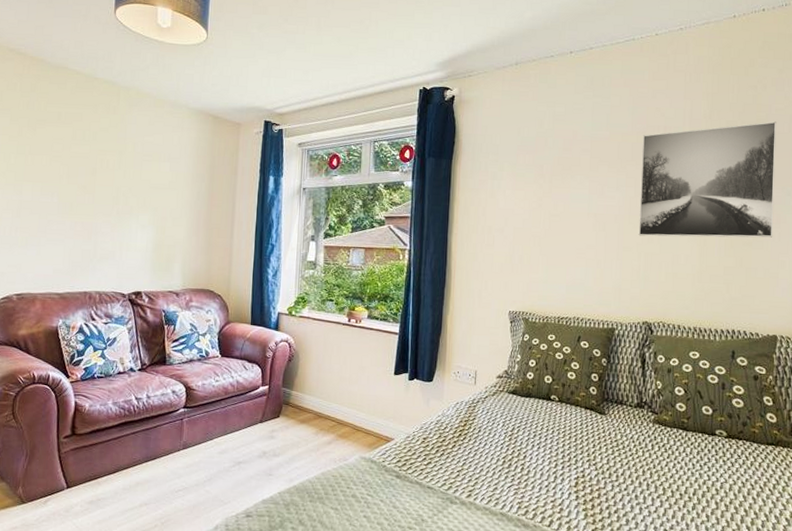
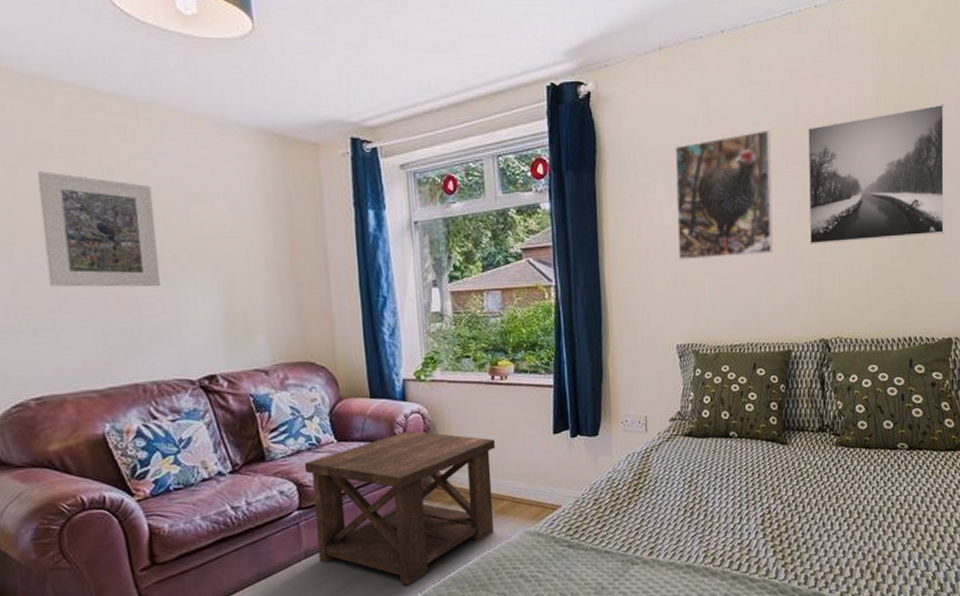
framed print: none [41,131,120,221] -> present [37,171,161,287]
side table: none [193,355,345,487] -> present [304,430,495,586]
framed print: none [517,134,608,240] -> present [675,129,773,260]

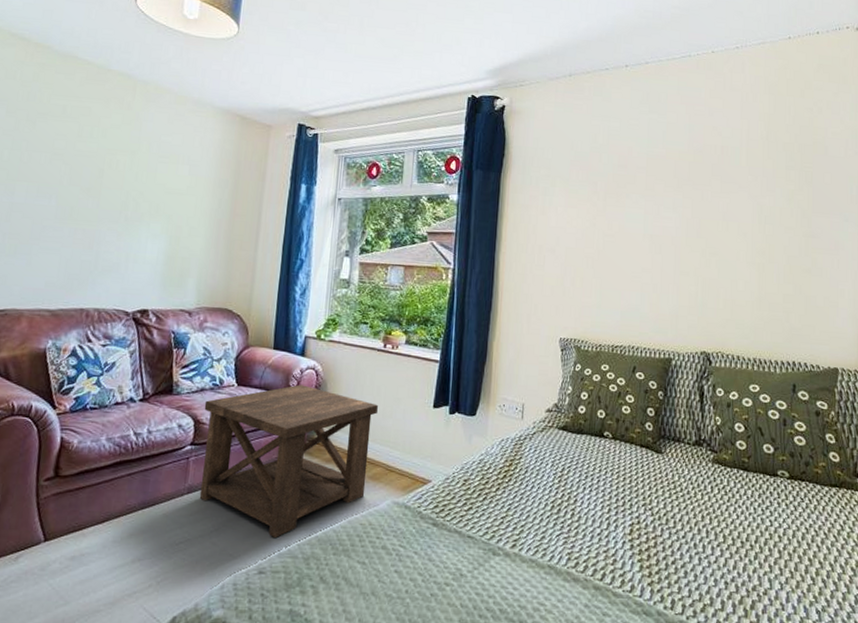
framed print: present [37,171,161,287] -> none [36,126,133,229]
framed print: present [675,129,773,260] -> none [570,152,664,263]
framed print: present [807,104,945,245] -> none [696,145,833,265]

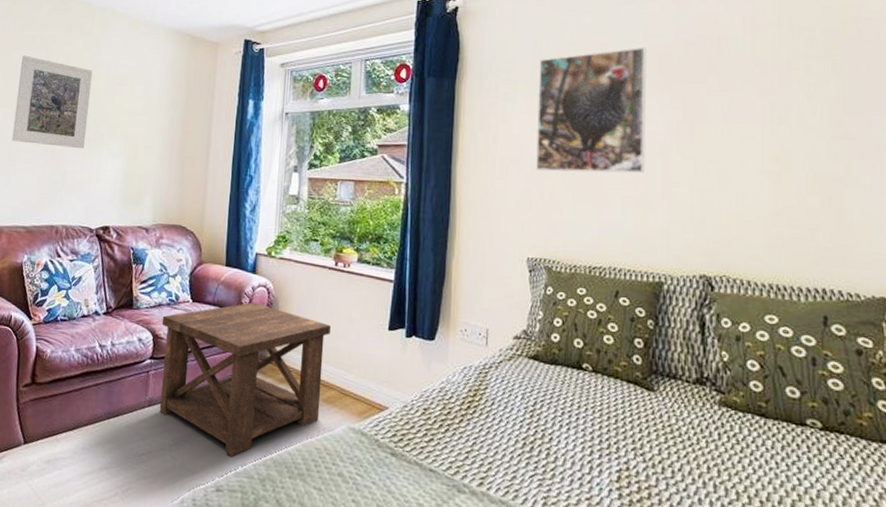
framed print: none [36,126,133,229] -> present [12,55,93,149]
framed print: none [570,152,664,263] -> present [536,46,646,173]

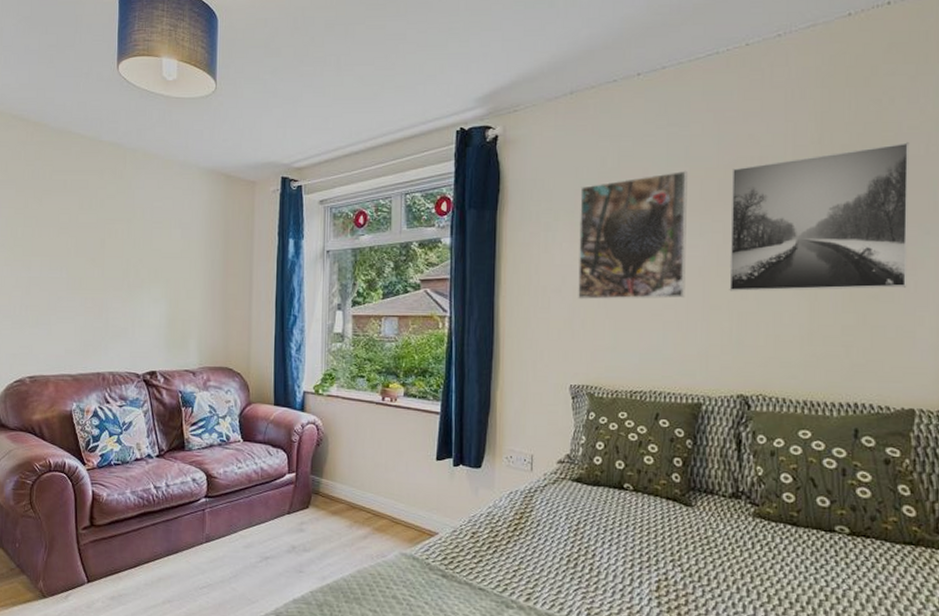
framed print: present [12,55,93,149] -> none [51,201,128,295]
side table: present [159,302,331,456] -> none [214,439,380,585]
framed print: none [690,27,873,172] -> present [729,142,910,292]

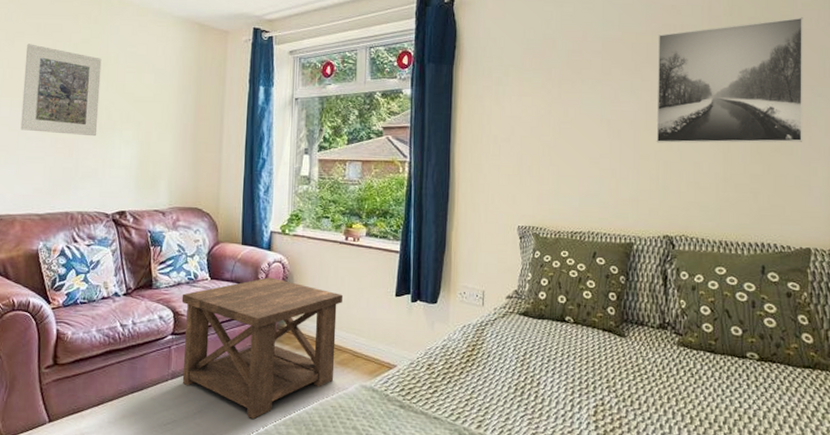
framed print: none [51,201,128,295] -> present [20,44,102,137]
side table: none [214,439,380,585] -> present [181,277,342,419]
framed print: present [578,170,688,300] -> none [525,34,620,149]

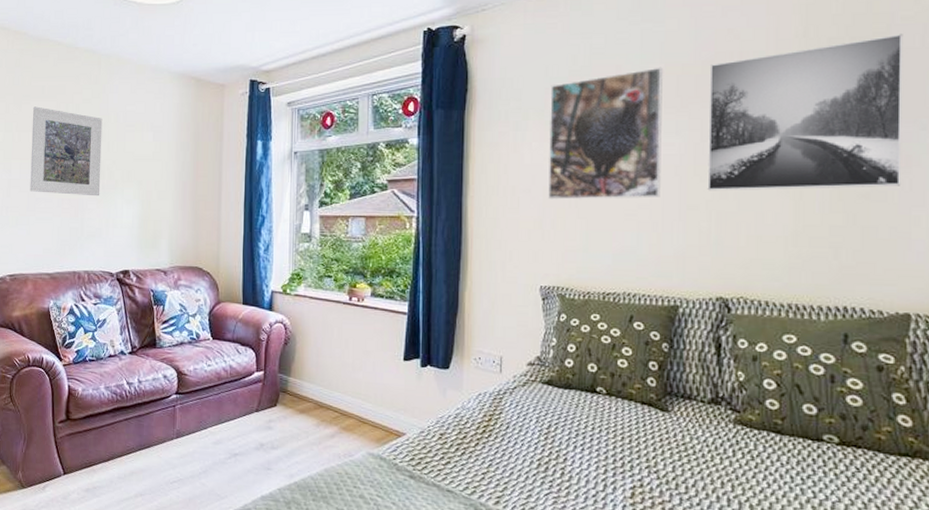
side table: present [181,277,342,419] -> none [184,338,347,482]
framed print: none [525,34,620,149] -> present [548,67,663,200]

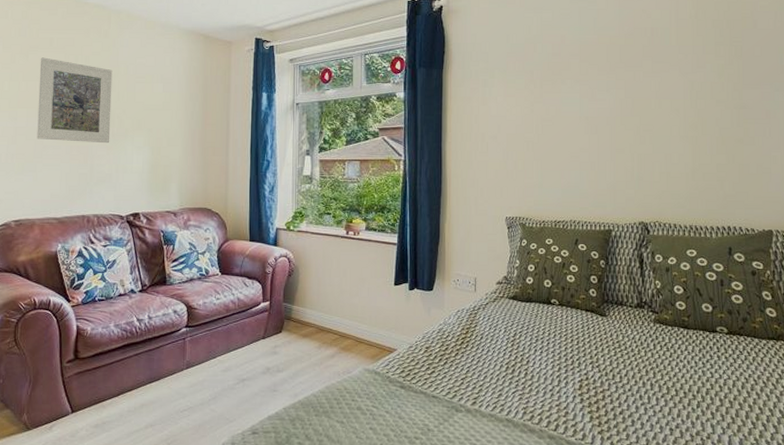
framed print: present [548,67,663,200] -> none [511,38,596,145]
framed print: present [707,34,903,191] -> none [630,19,764,137]

